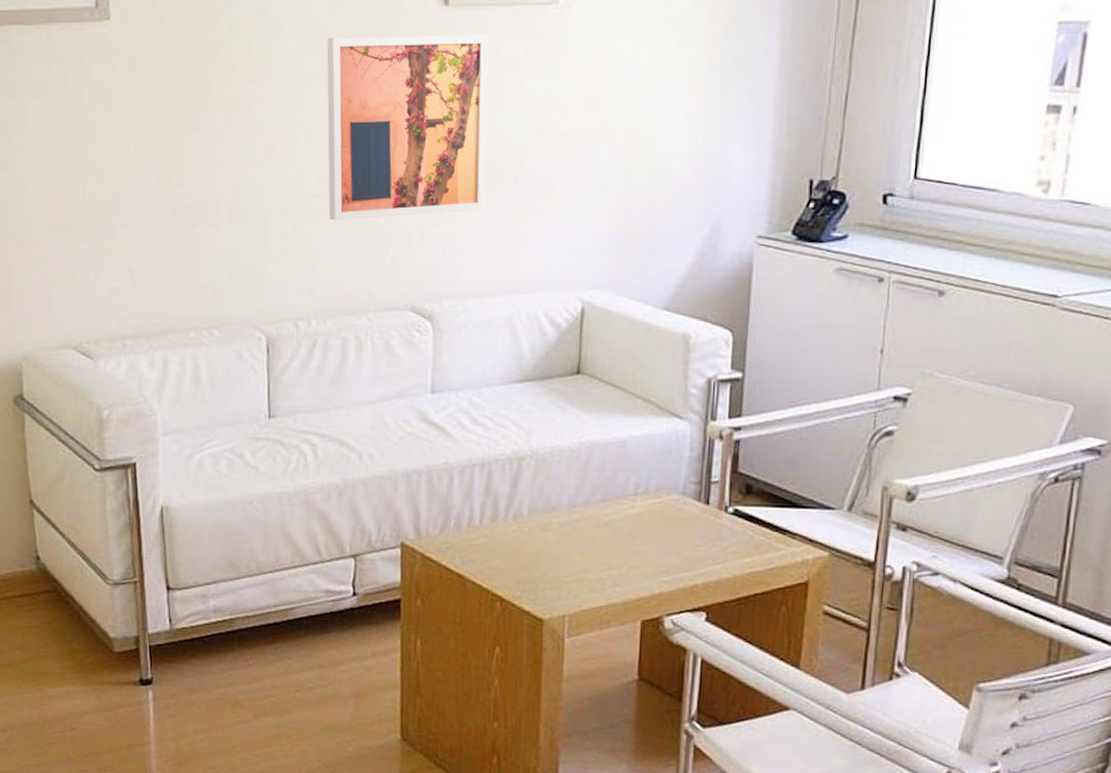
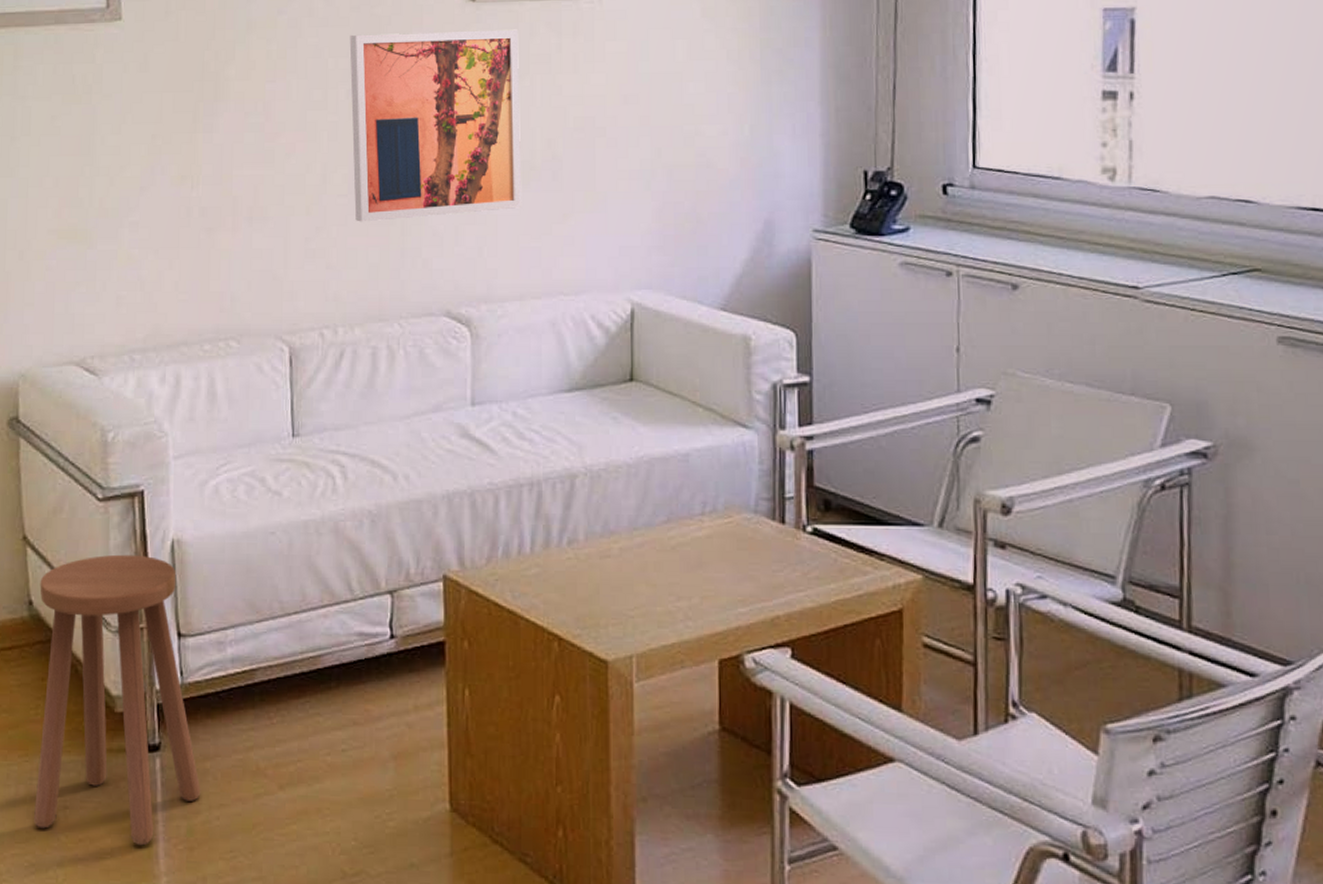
stool: none [45,518,188,761] -> present [34,554,201,846]

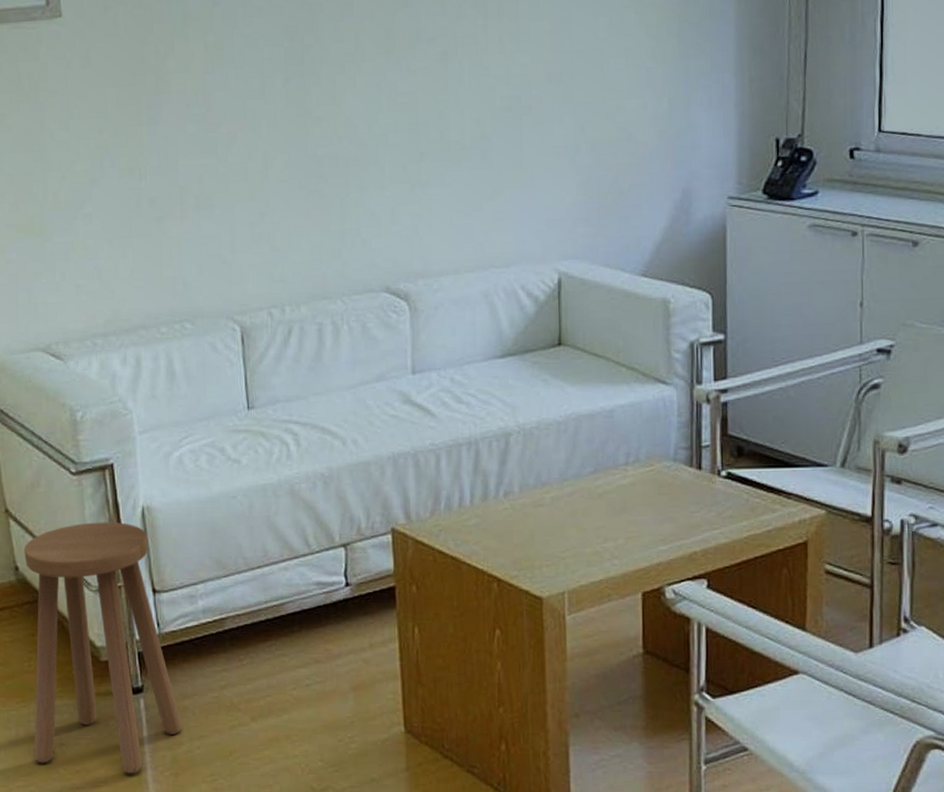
wall art: present [349,29,522,222] -> none [283,12,454,206]

